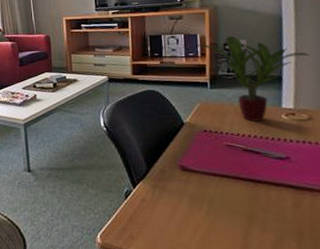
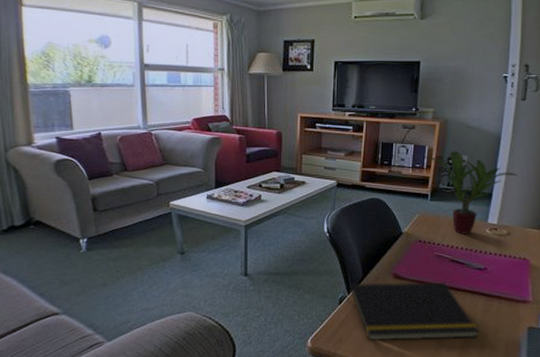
notepad: none [133,174,294,238] -> present [347,282,480,341]

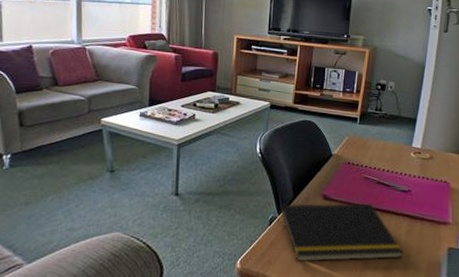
potted plant: present [425,151,518,234] -> none [355,77,440,158]

